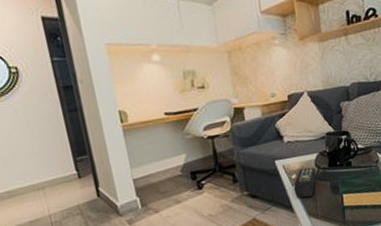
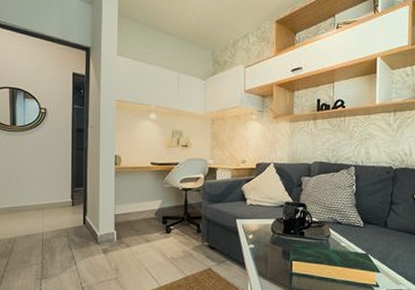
remote control: present [294,167,316,198] -> none [249,230,271,258]

